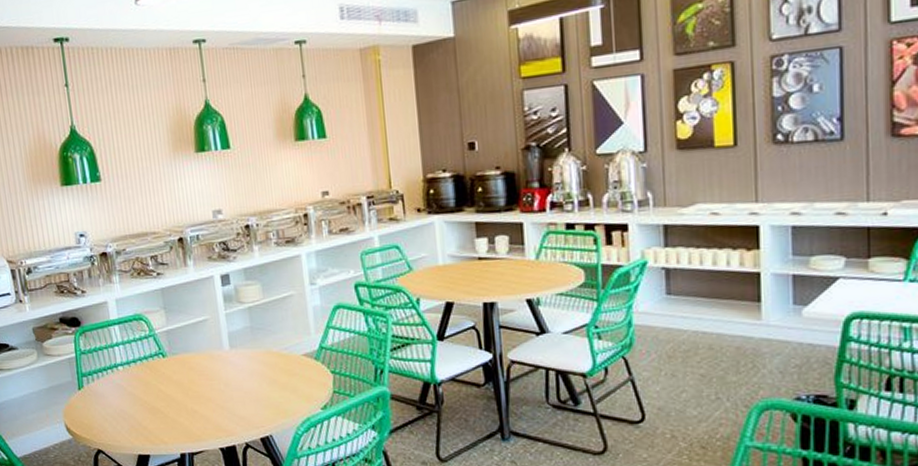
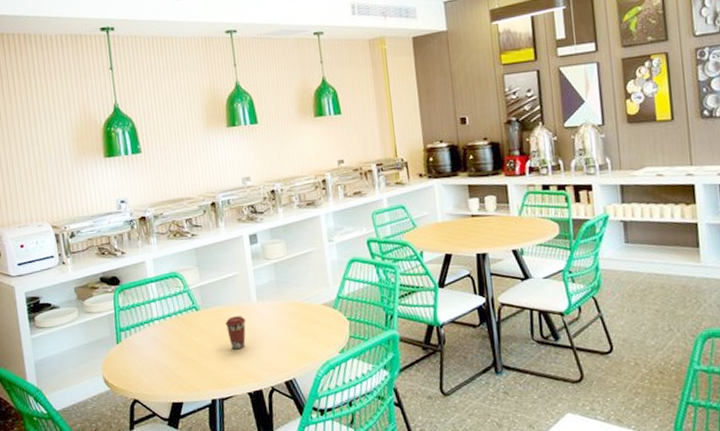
coffee cup: none [194,364,218,401] -> present [225,316,246,350]

